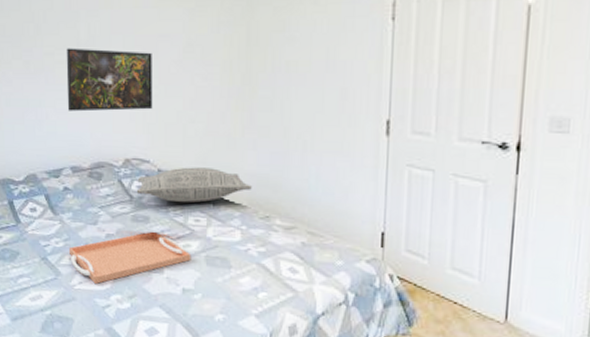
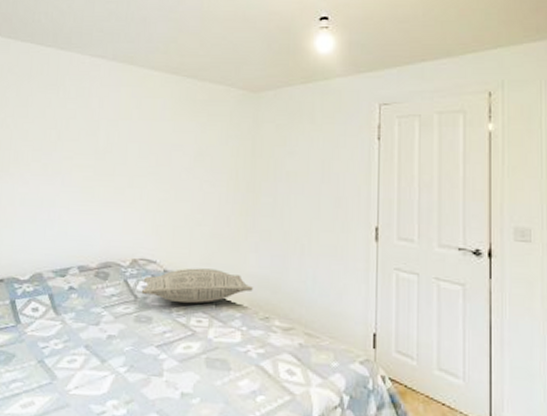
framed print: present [66,48,153,112] -> none [80,153,165,213]
serving tray: present [68,231,191,284] -> none [67,332,192,388]

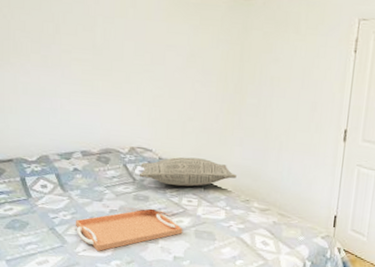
serving tray: none [67,332,192,388] -> present [75,208,183,251]

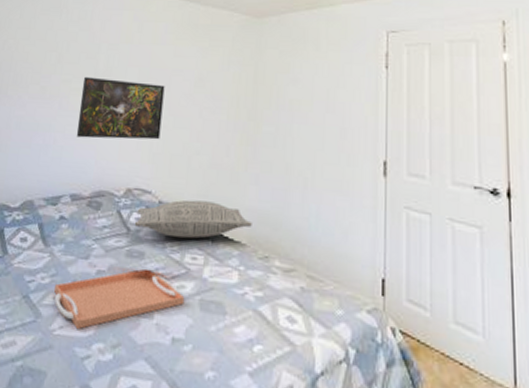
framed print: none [81,48,160,108] -> present [76,76,165,140]

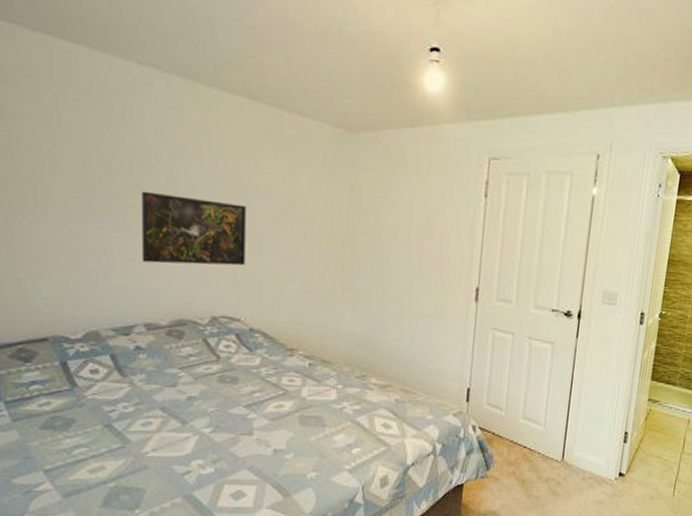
serving tray: present [53,268,185,329] -> none [140,392,284,450]
pillow: present [134,200,252,239] -> none [224,326,349,363]

